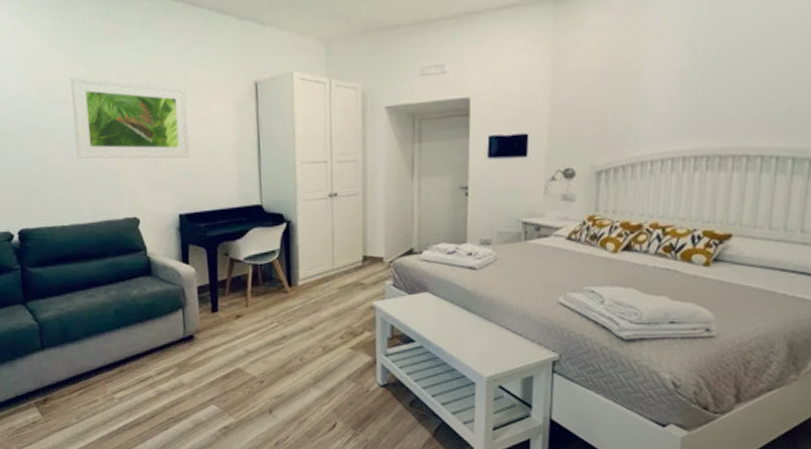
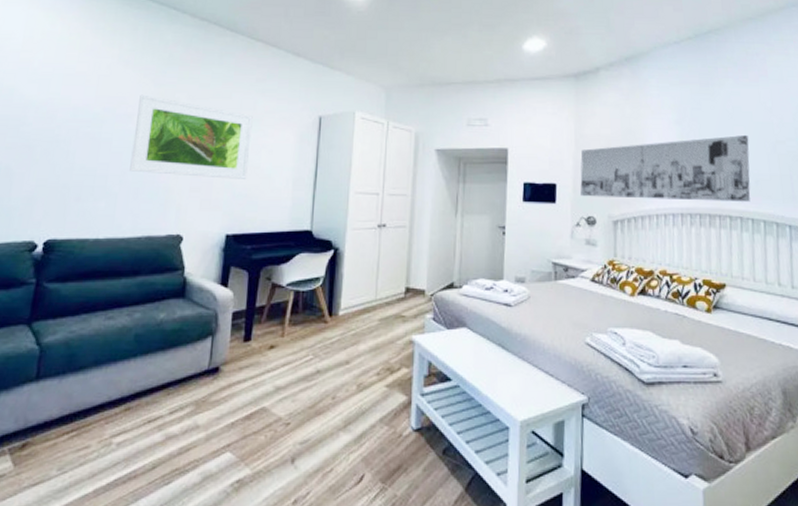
wall art: none [557,51,787,147] -> present [580,135,750,202]

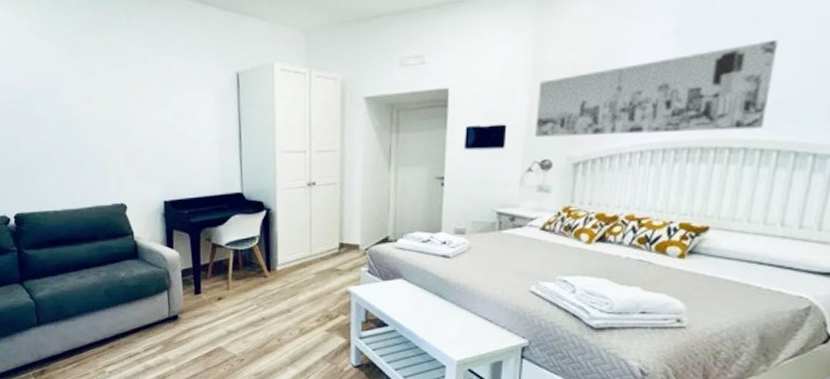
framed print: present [129,94,253,179] -> none [60,67,174,148]

